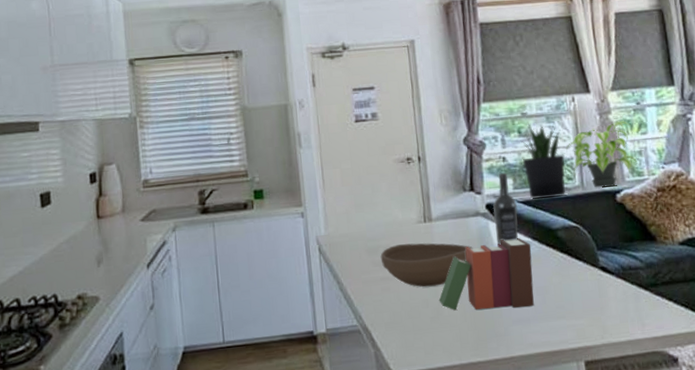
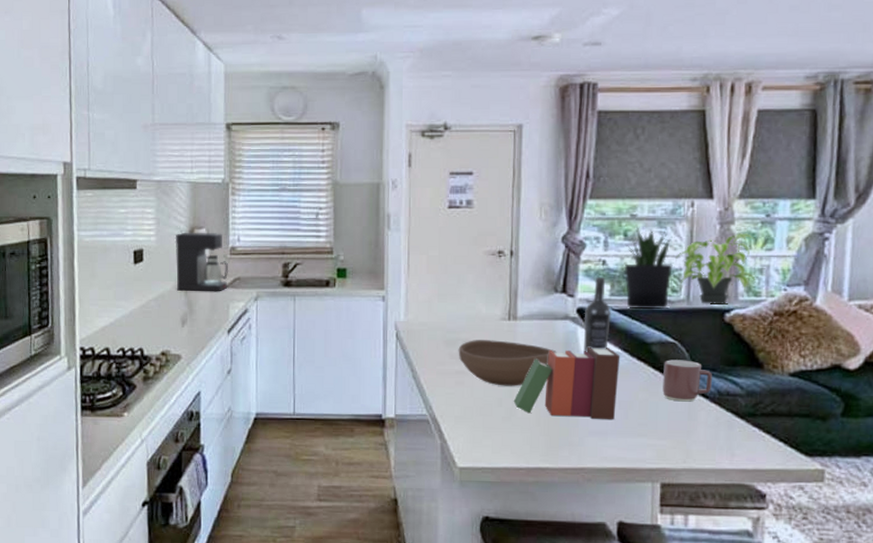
coffee maker: none [83,167,144,231] -> present [175,232,229,292]
mug: none [570,241,615,281] -> present [662,360,712,402]

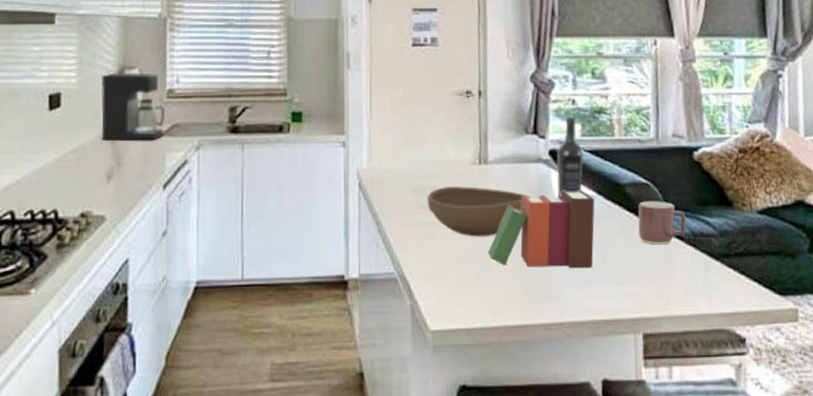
planter: present [624,224,673,310] -> none [593,63,641,150]
plant: present [675,233,756,305] -> none [643,71,720,143]

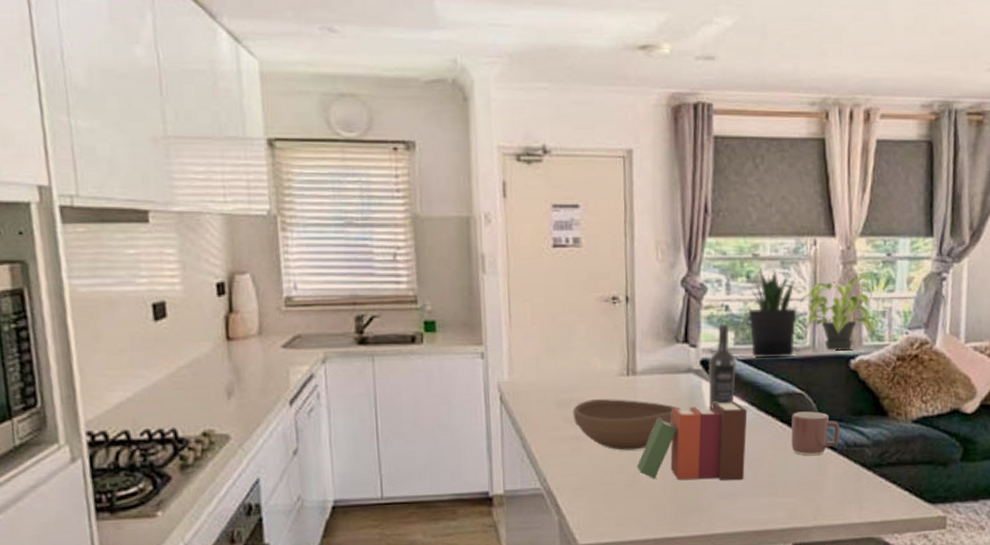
coffee maker: present [100,72,166,142] -> none [208,278,286,355]
planter: none [593,63,641,150] -> present [748,265,797,359]
plant: none [643,71,720,143] -> present [800,274,879,351]

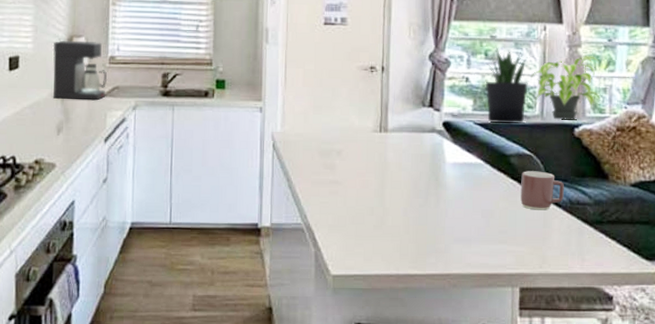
coffee maker: none [208,278,286,355] -> present [52,40,108,101]
bowl: present [572,399,681,451] -> none [332,151,425,196]
books: present [636,401,748,480] -> none [384,158,483,227]
wine bottle: present [708,324,736,408] -> none [449,93,474,163]

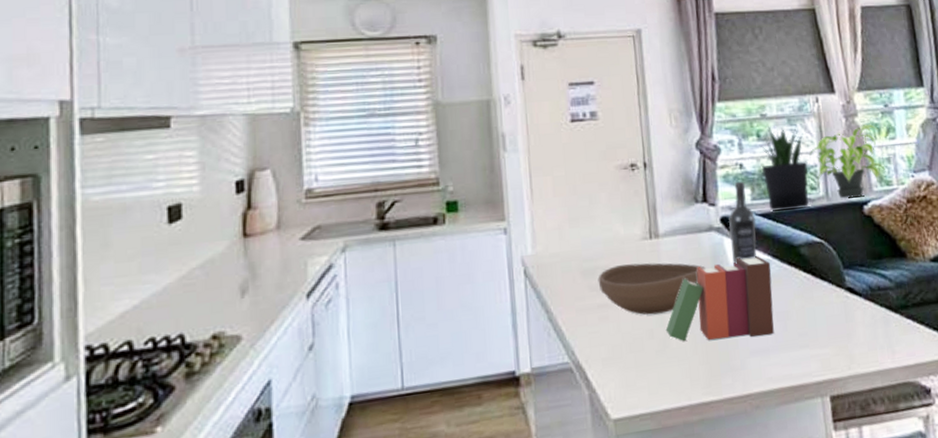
coffee maker: present [52,40,108,101] -> none [227,173,305,253]
bowl: none [332,151,425,196] -> present [598,262,706,315]
books: none [384,158,483,227] -> present [665,256,774,342]
wine bottle: none [449,93,474,163] -> present [728,181,757,264]
mug: present [520,171,564,210] -> none [814,258,863,304]

